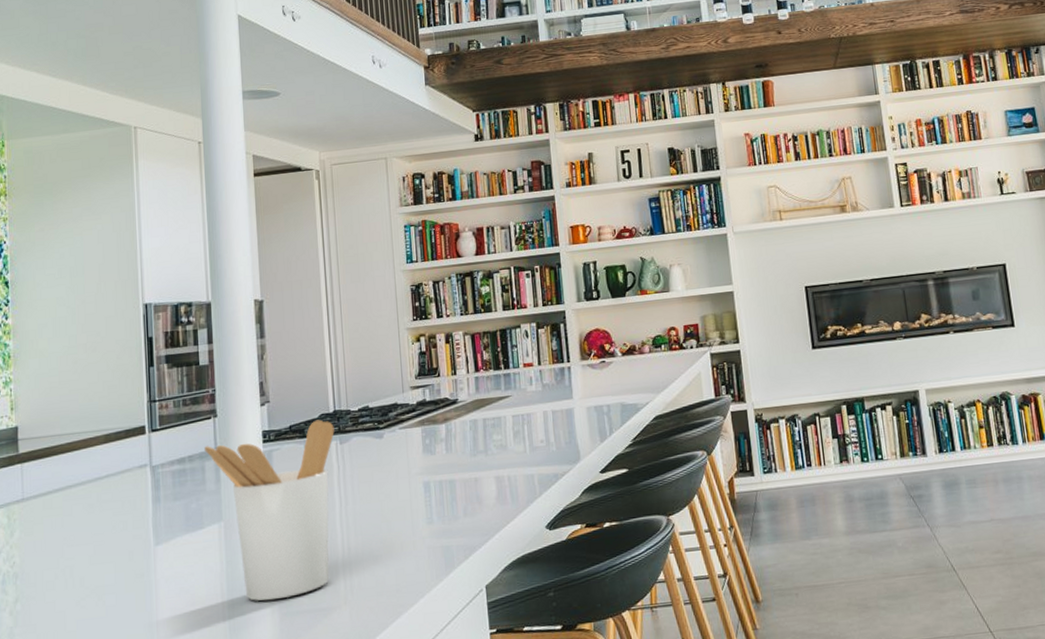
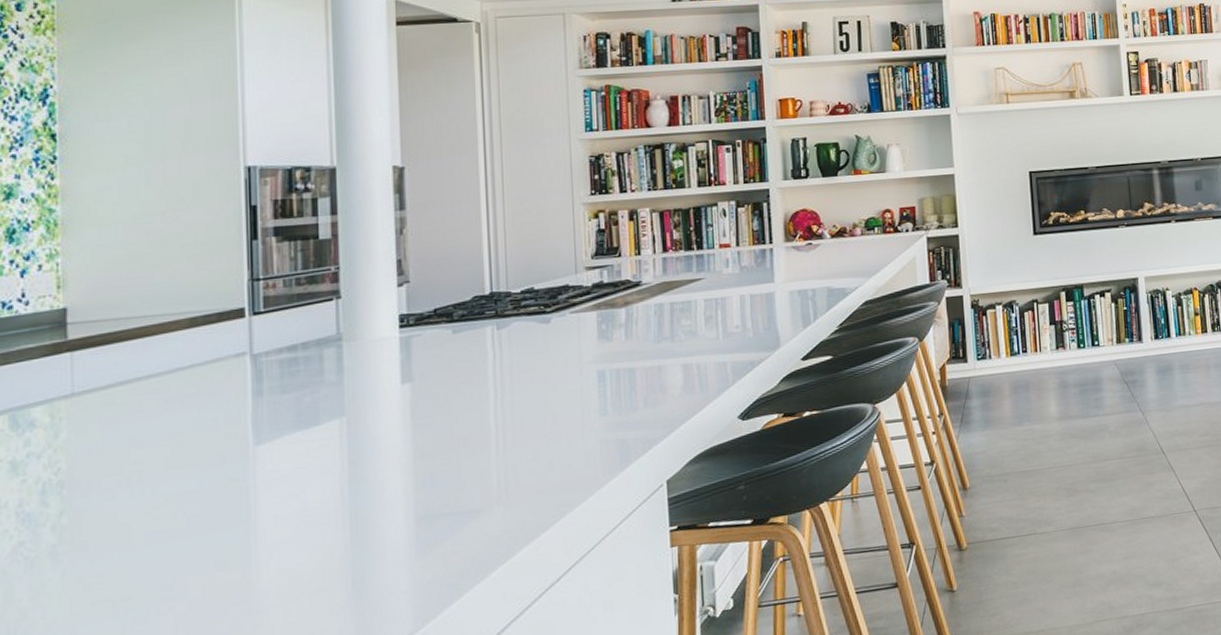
utensil holder: present [204,419,335,601] -> none [323,302,491,505]

